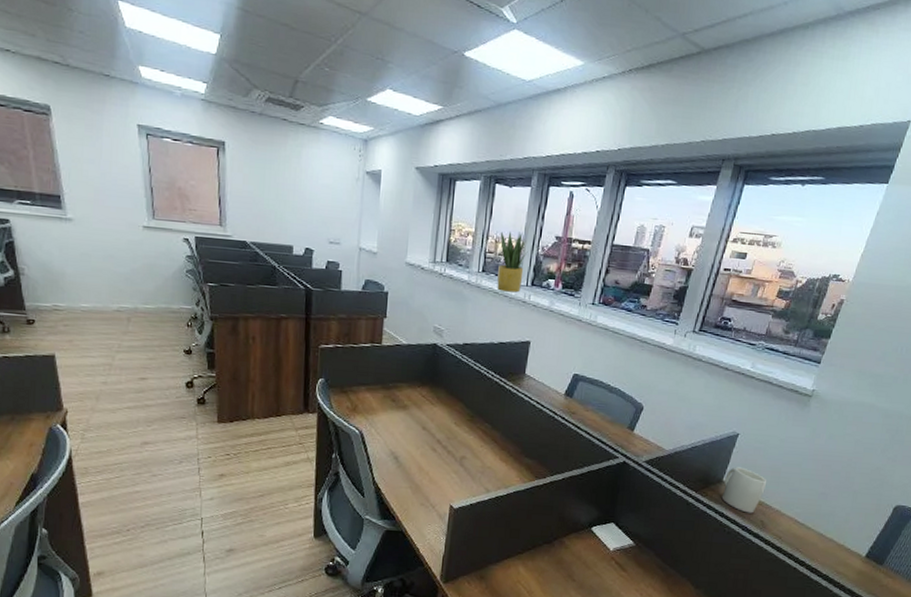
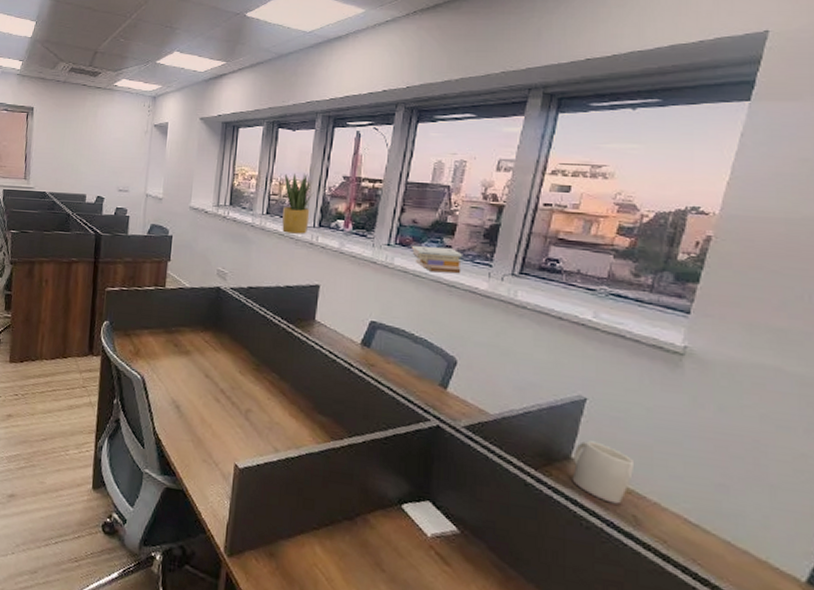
books: none [612,305,655,331] -> present [410,246,462,274]

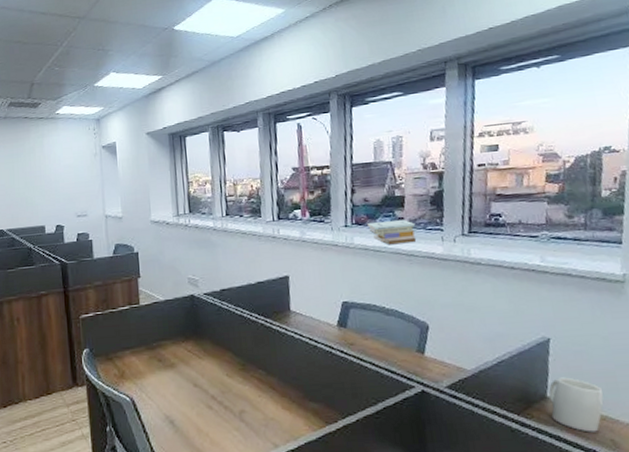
planter: present [282,173,314,234] -> none [237,170,268,231]

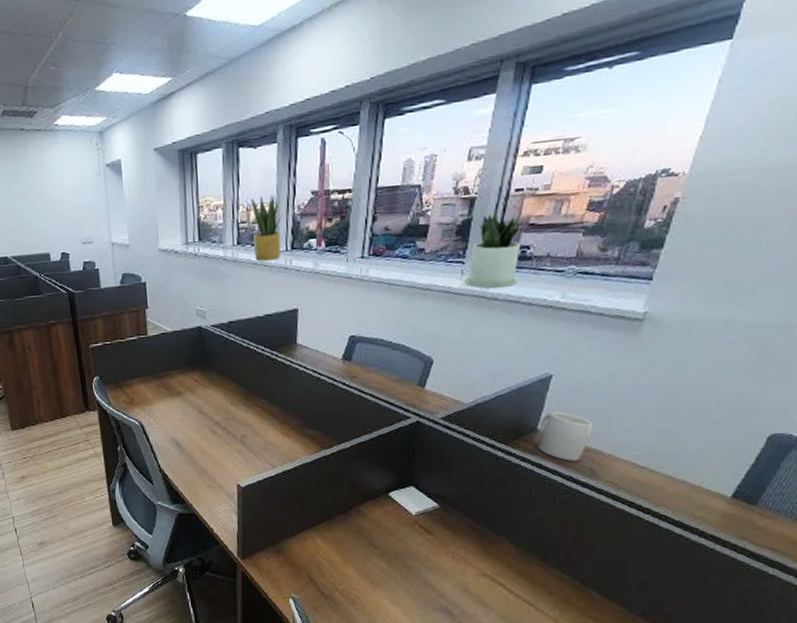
planter: none [237,170,268,231] -> present [250,194,283,262]
books: present [366,220,417,245] -> none [384,251,435,278]
planter: none [444,184,497,255] -> present [463,212,527,289]

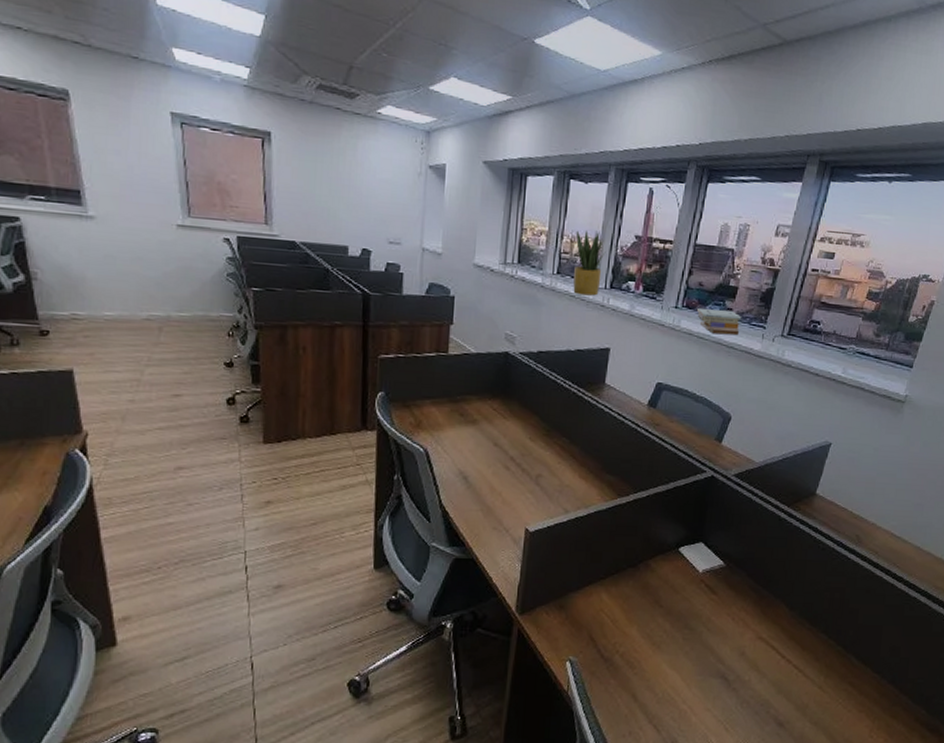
books: none [384,251,435,278] -> present [696,308,741,336]
planter: present [463,212,527,289] -> none [763,287,819,357]
mug: present [537,411,594,462] -> none [815,478,862,528]

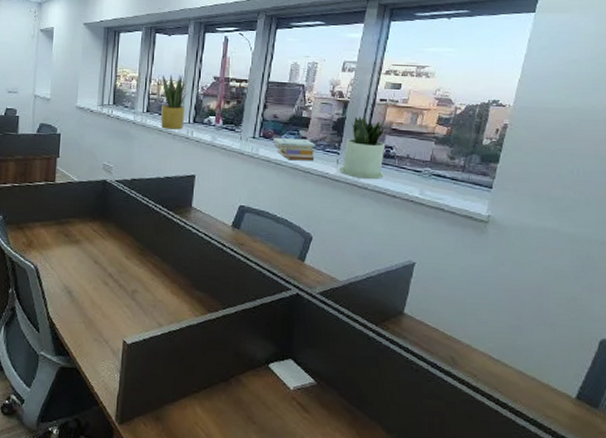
planter: none [763,287,819,357] -> present [338,116,390,180]

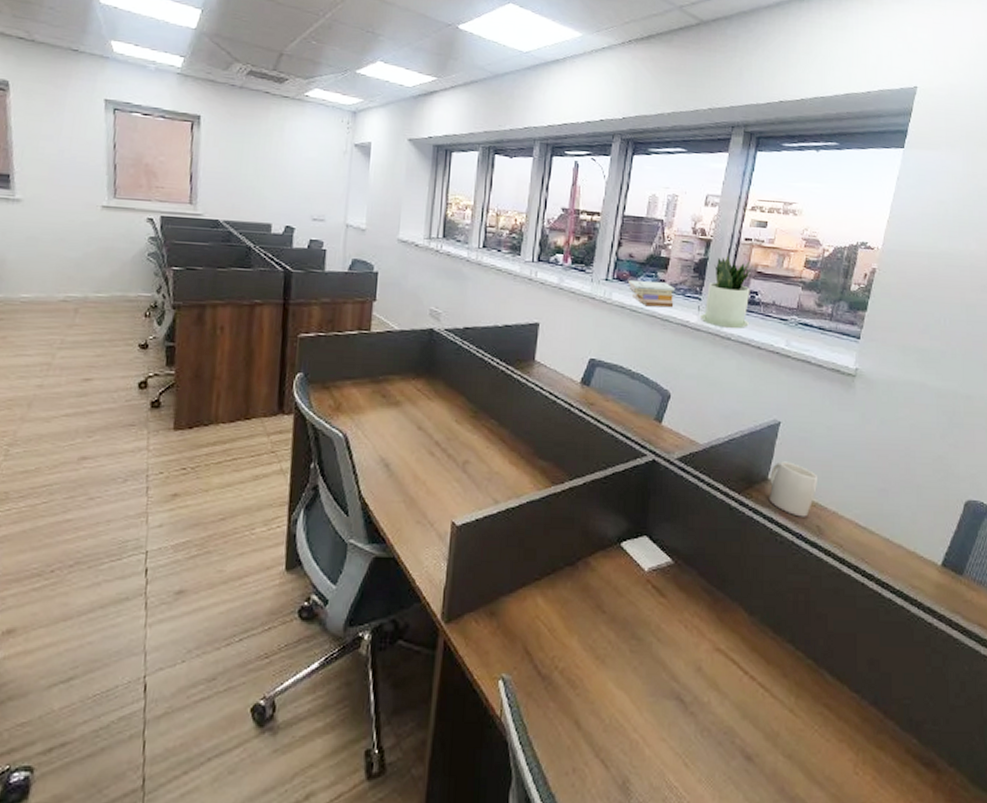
planter: present [161,74,189,130] -> none [499,204,533,270]
mug: none [404,298,452,349] -> present [769,461,819,517]

